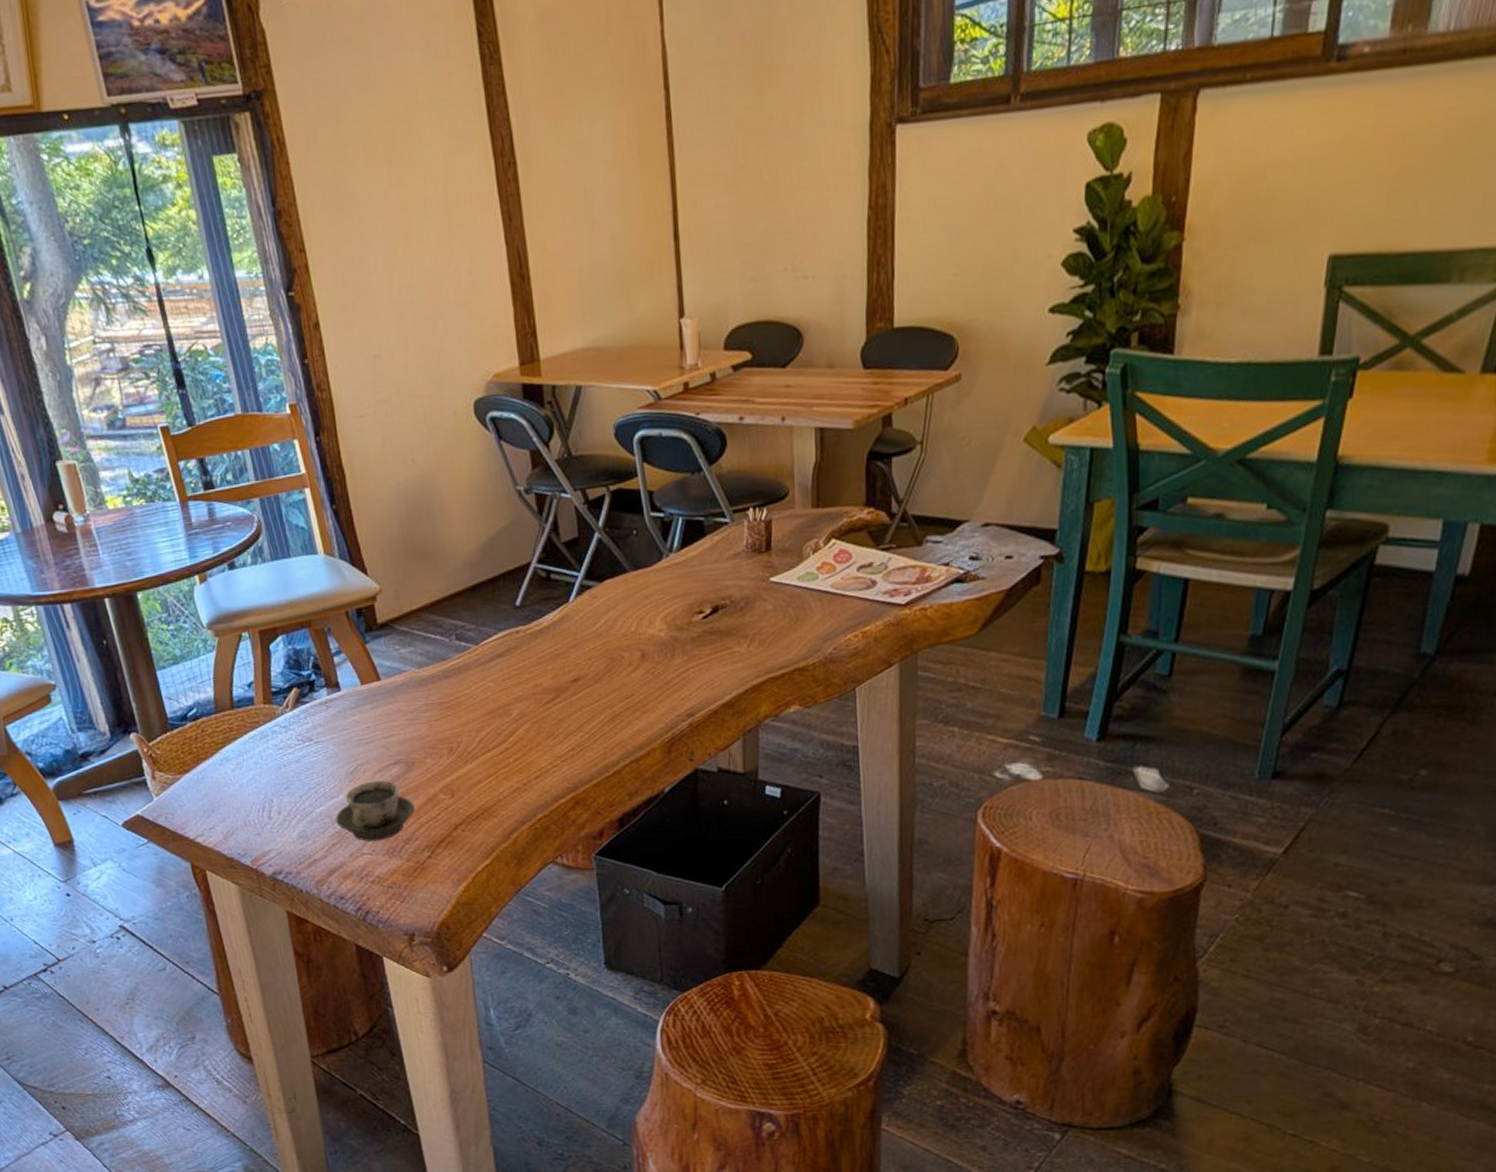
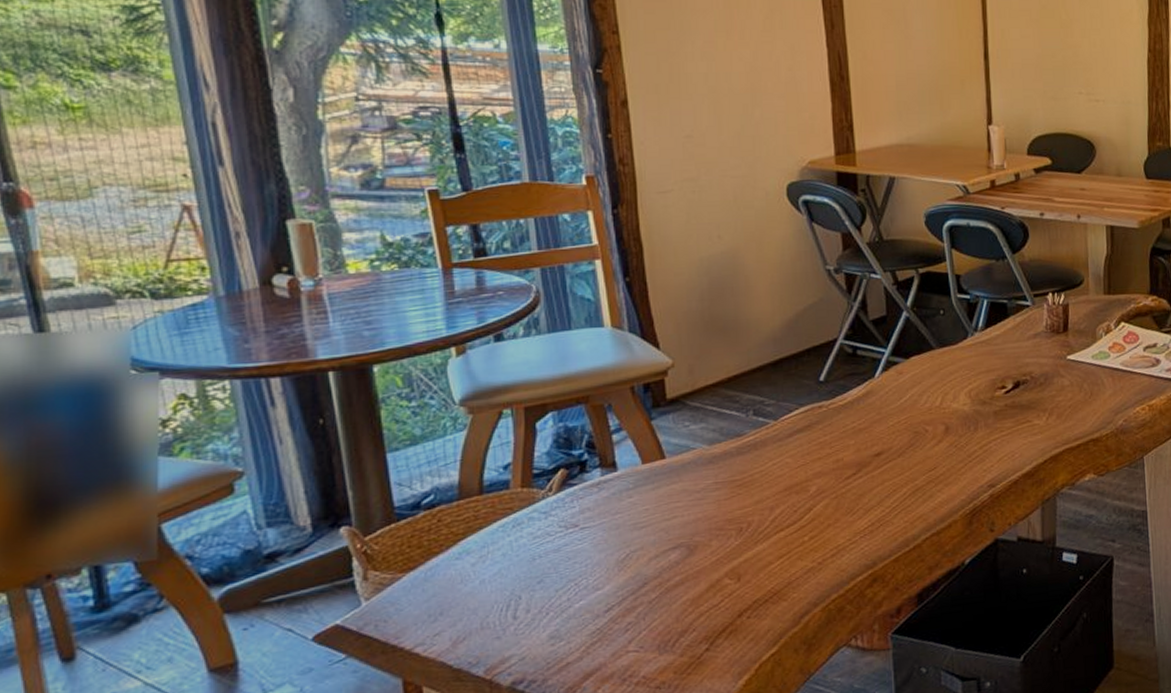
cup: present [335,780,415,841] -> none [598,567,694,637]

